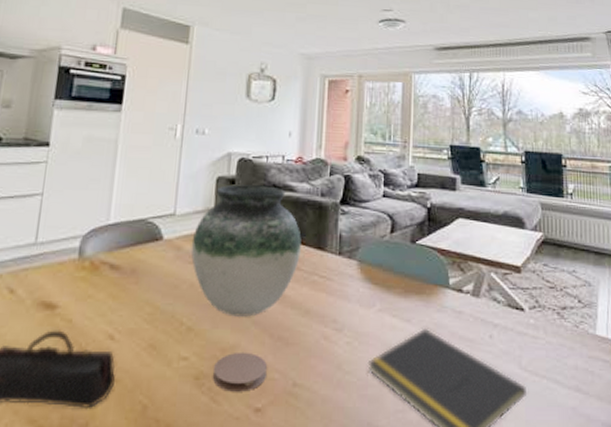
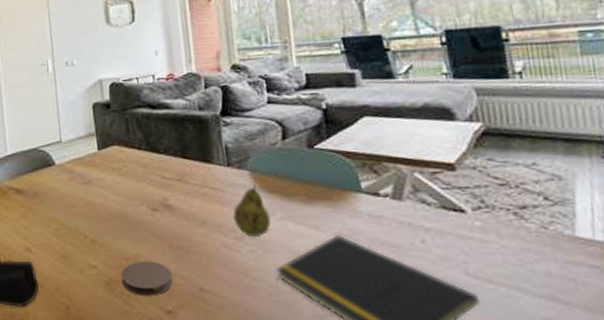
vase: present [191,184,301,317] -> none [80,106,187,229]
fruit: none [336,275,371,328] -> present [232,185,271,237]

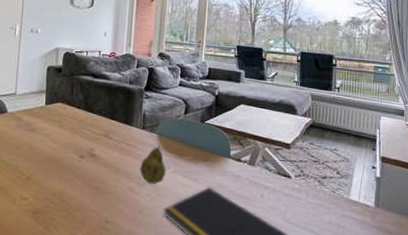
coaster: present [120,260,172,296] -> none [45,196,86,225]

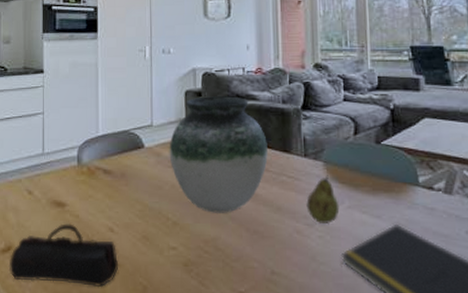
vase: none [28,72,113,172] -> present [169,96,268,213]

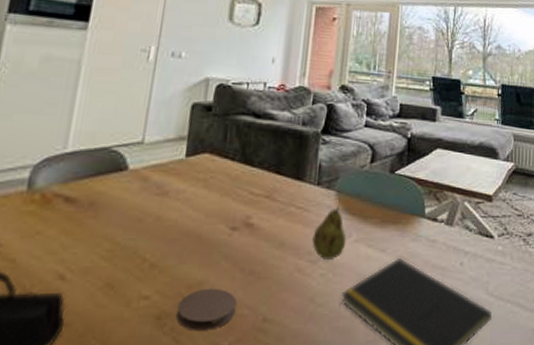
vase: present [169,96,268,213] -> none [159,111,280,251]
coaster: none [198,243,246,278] -> present [175,287,236,331]

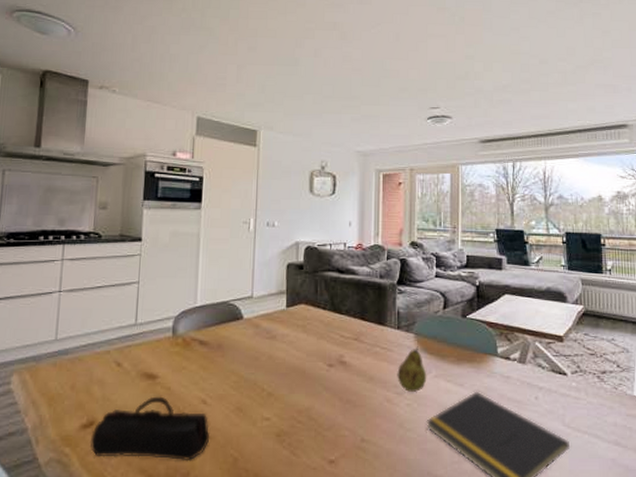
coaster: present [175,287,236,331] -> none [291,413,338,446]

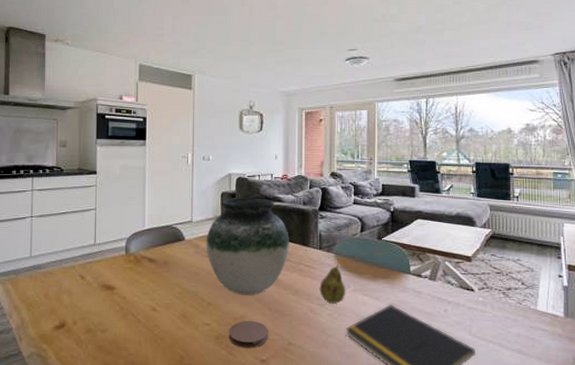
pencil case: present [89,396,210,462] -> none [62,304,160,358]
vase: none [268,270,364,383] -> present [206,198,289,295]
coaster: none [291,413,338,446] -> present [228,320,268,348]

